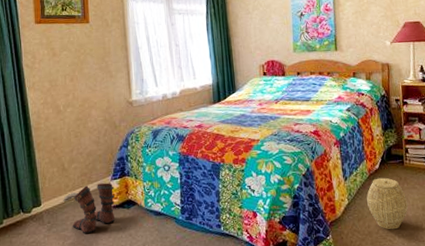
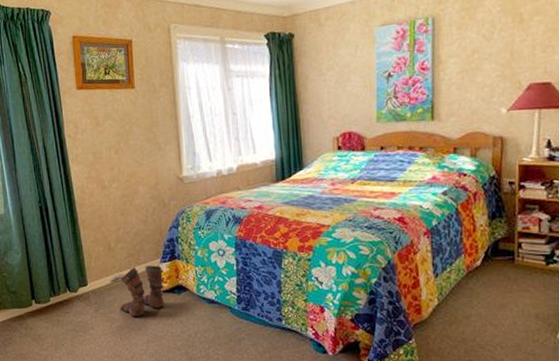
woven basket: present [366,177,409,230] -> none [462,276,517,338]

